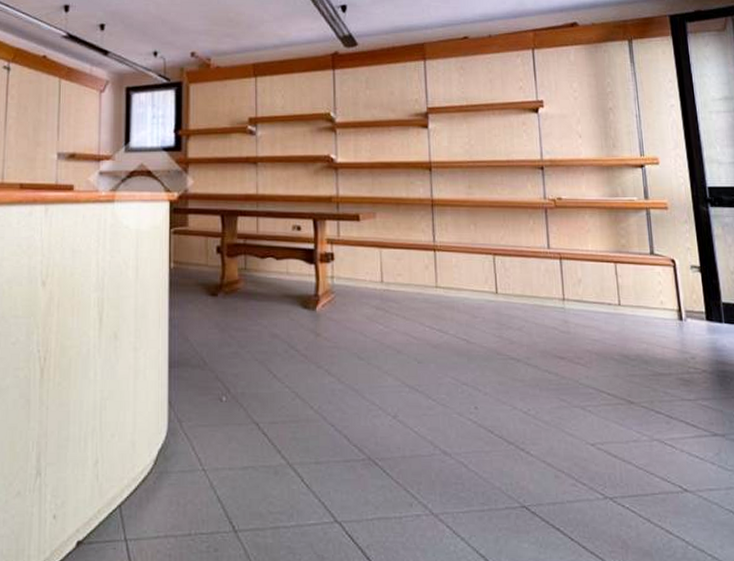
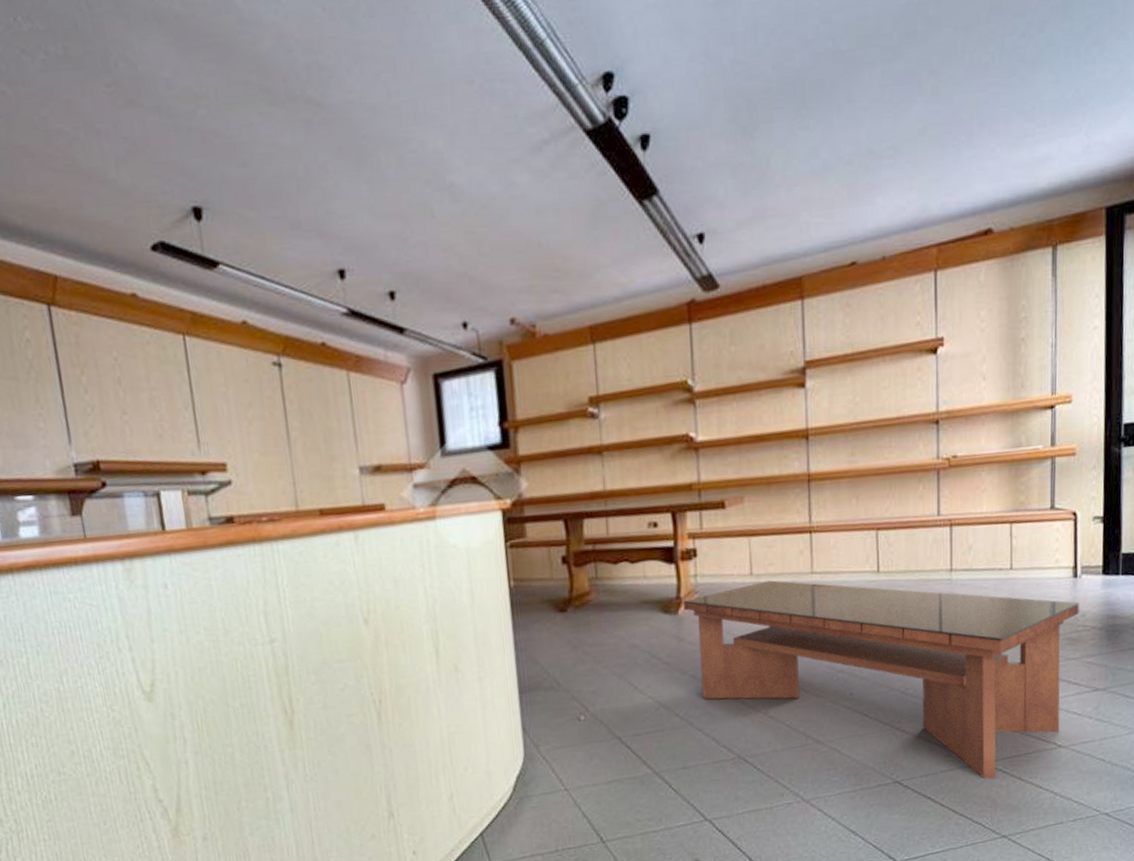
coffee table: none [320,289,689,517] -> present [682,580,1079,780]

